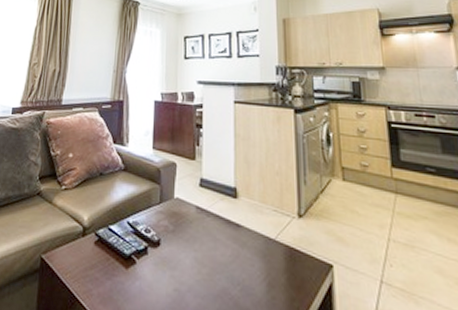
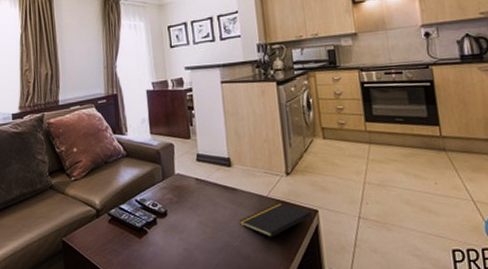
notepad: none [240,248,327,291] -> present [239,202,314,237]

